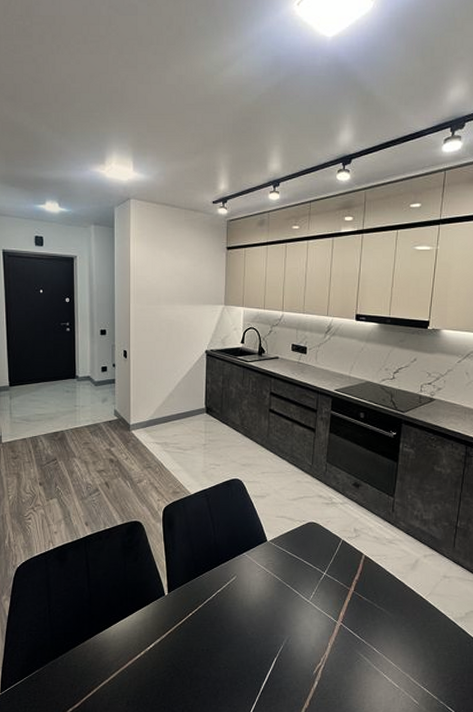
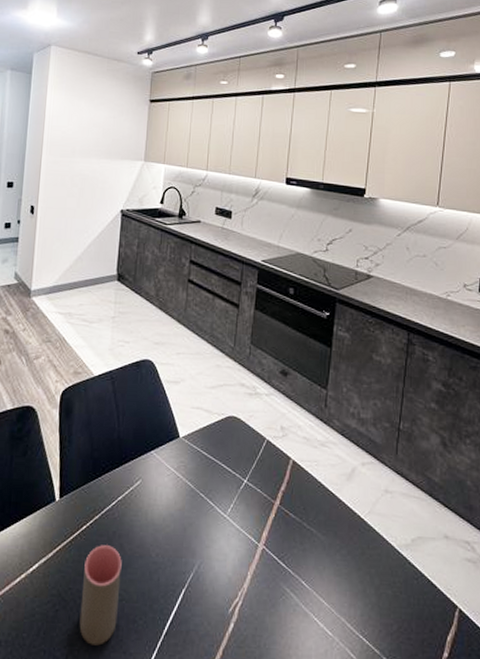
cup: none [191,627,223,702] -> present [79,545,122,646]

